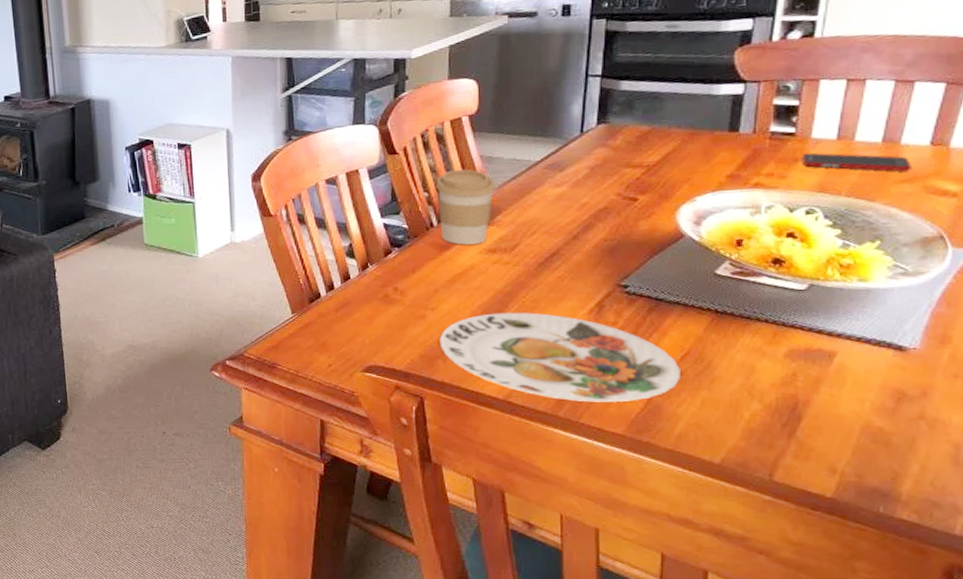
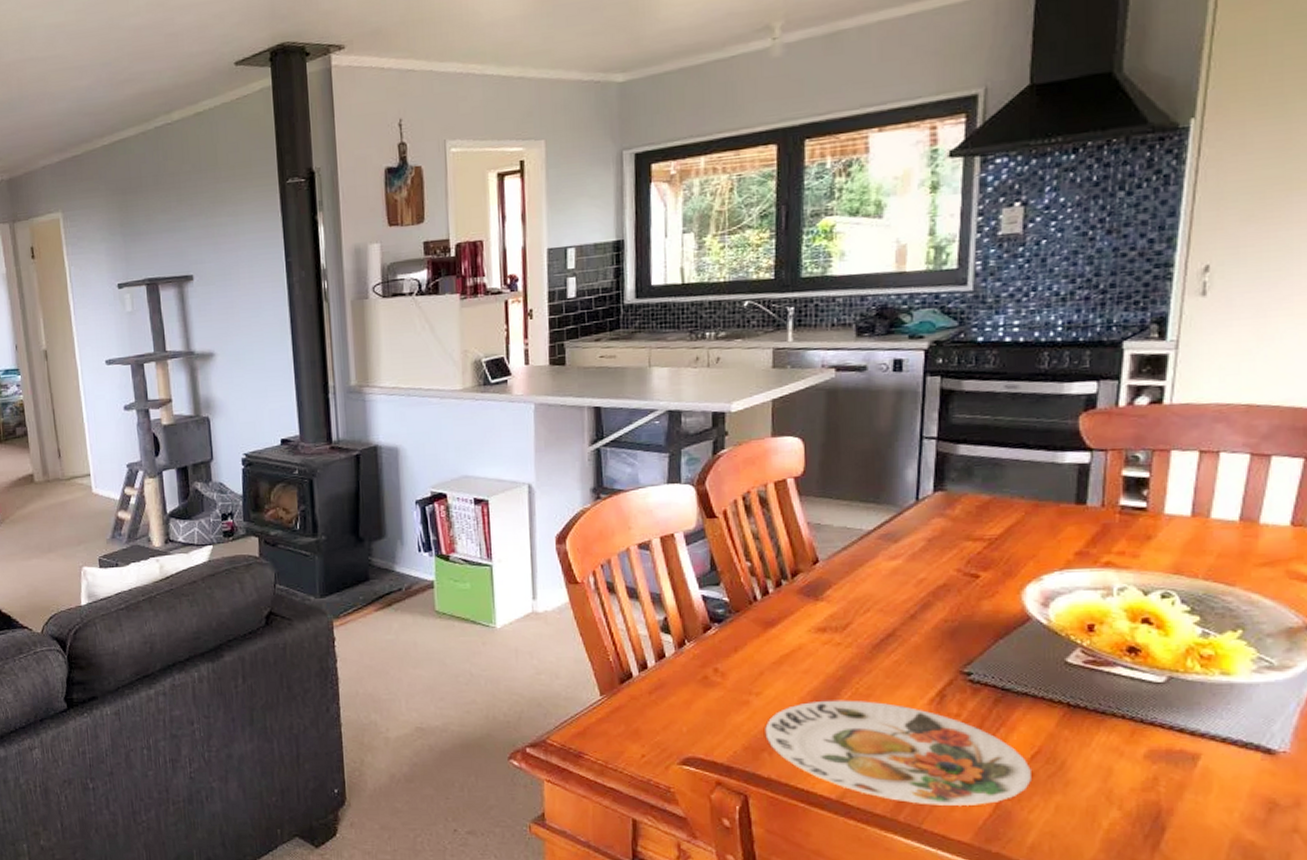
coffee cup: present [436,169,496,245] -> none [759,536,825,622]
cell phone: present [801,152,911,172] -> none [1154,530,1272,554]

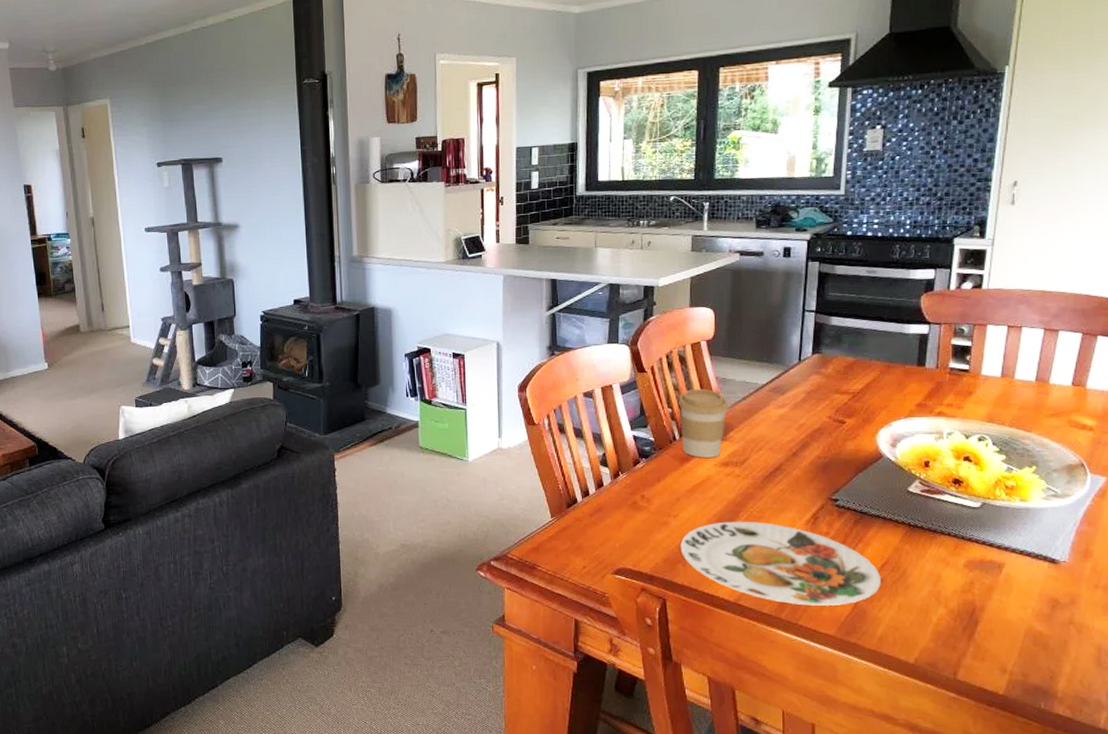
coffee cup: none [759,536,825,622] -> present [678,388,729,458]

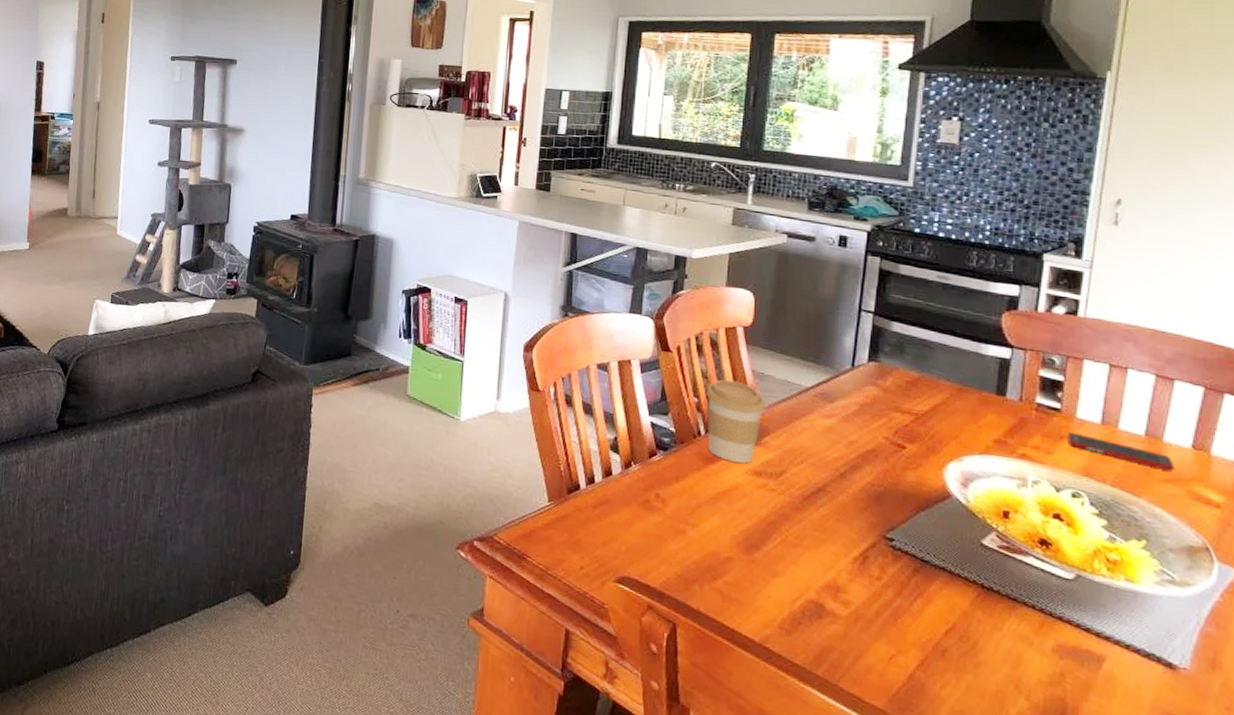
plate: present [680,521,881,606] -> none [698,541,945,673]
cell phone: none [974,387,1058,407] -> present [1067,431,1174,471]

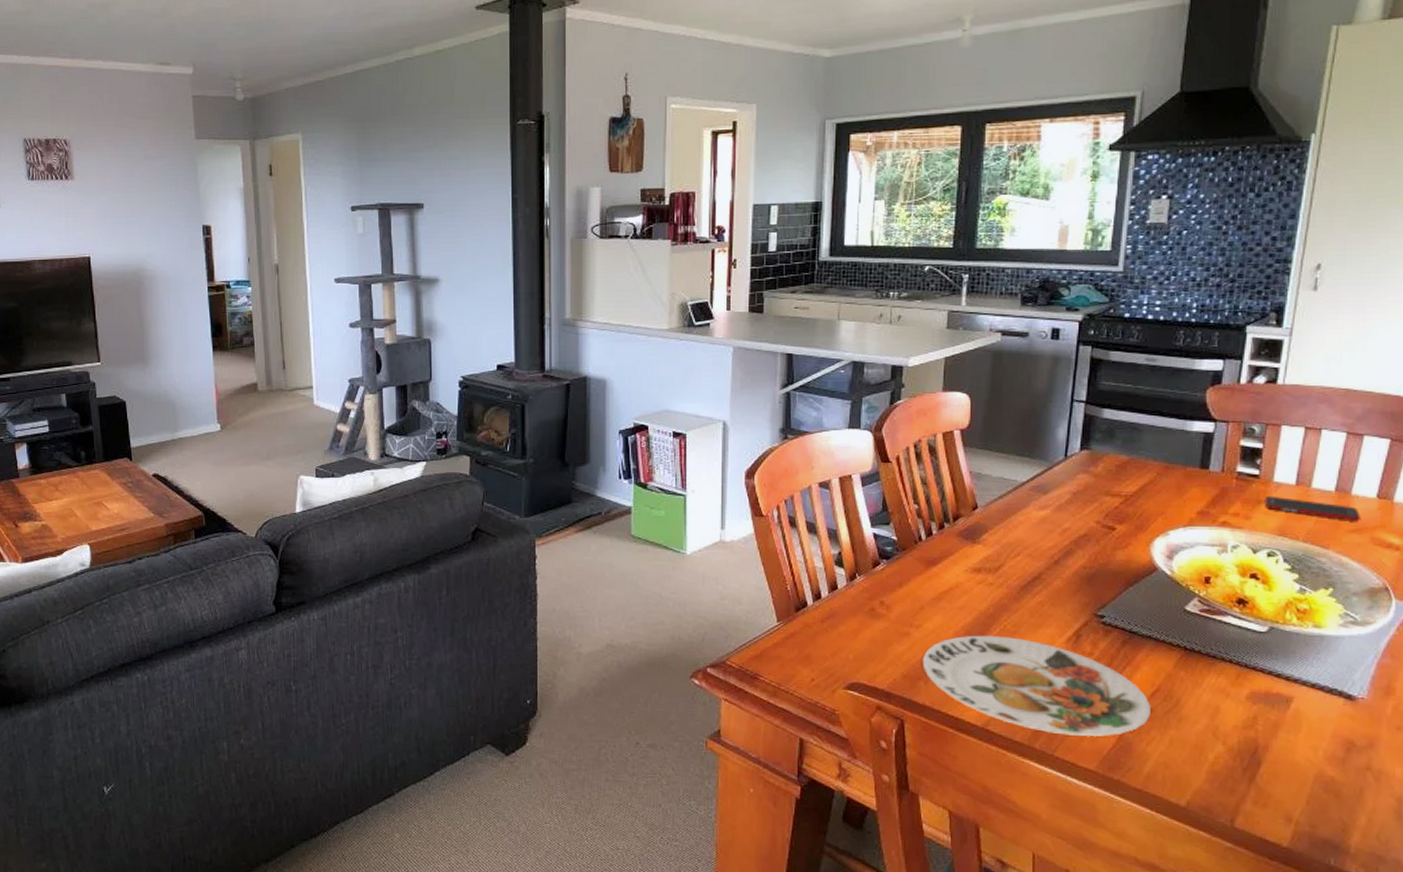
plate: none [698,541,945,673] -> present [922,635,1151,736]
coffee cup: present [706,379,766,464] -> none [926,483,983,562]

